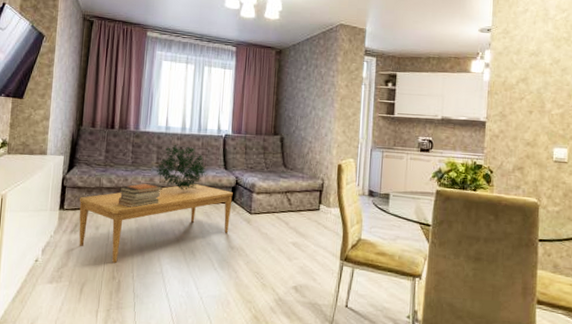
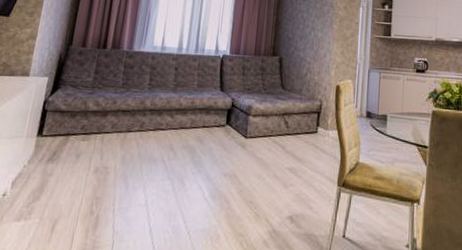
coffee table: present [79,184,233,263] -> none [55,106,228,195]
book stack: present [119,183,163,208] -> none [104,106,154,133]
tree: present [154,144,207,193] -> none [146,65,202,116]

